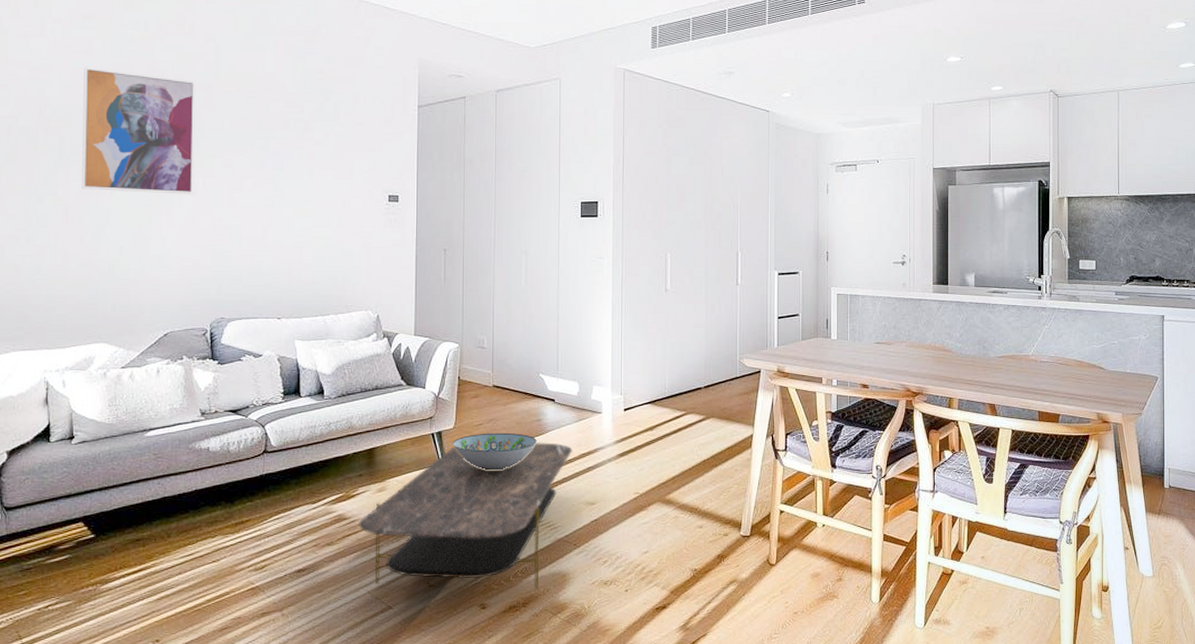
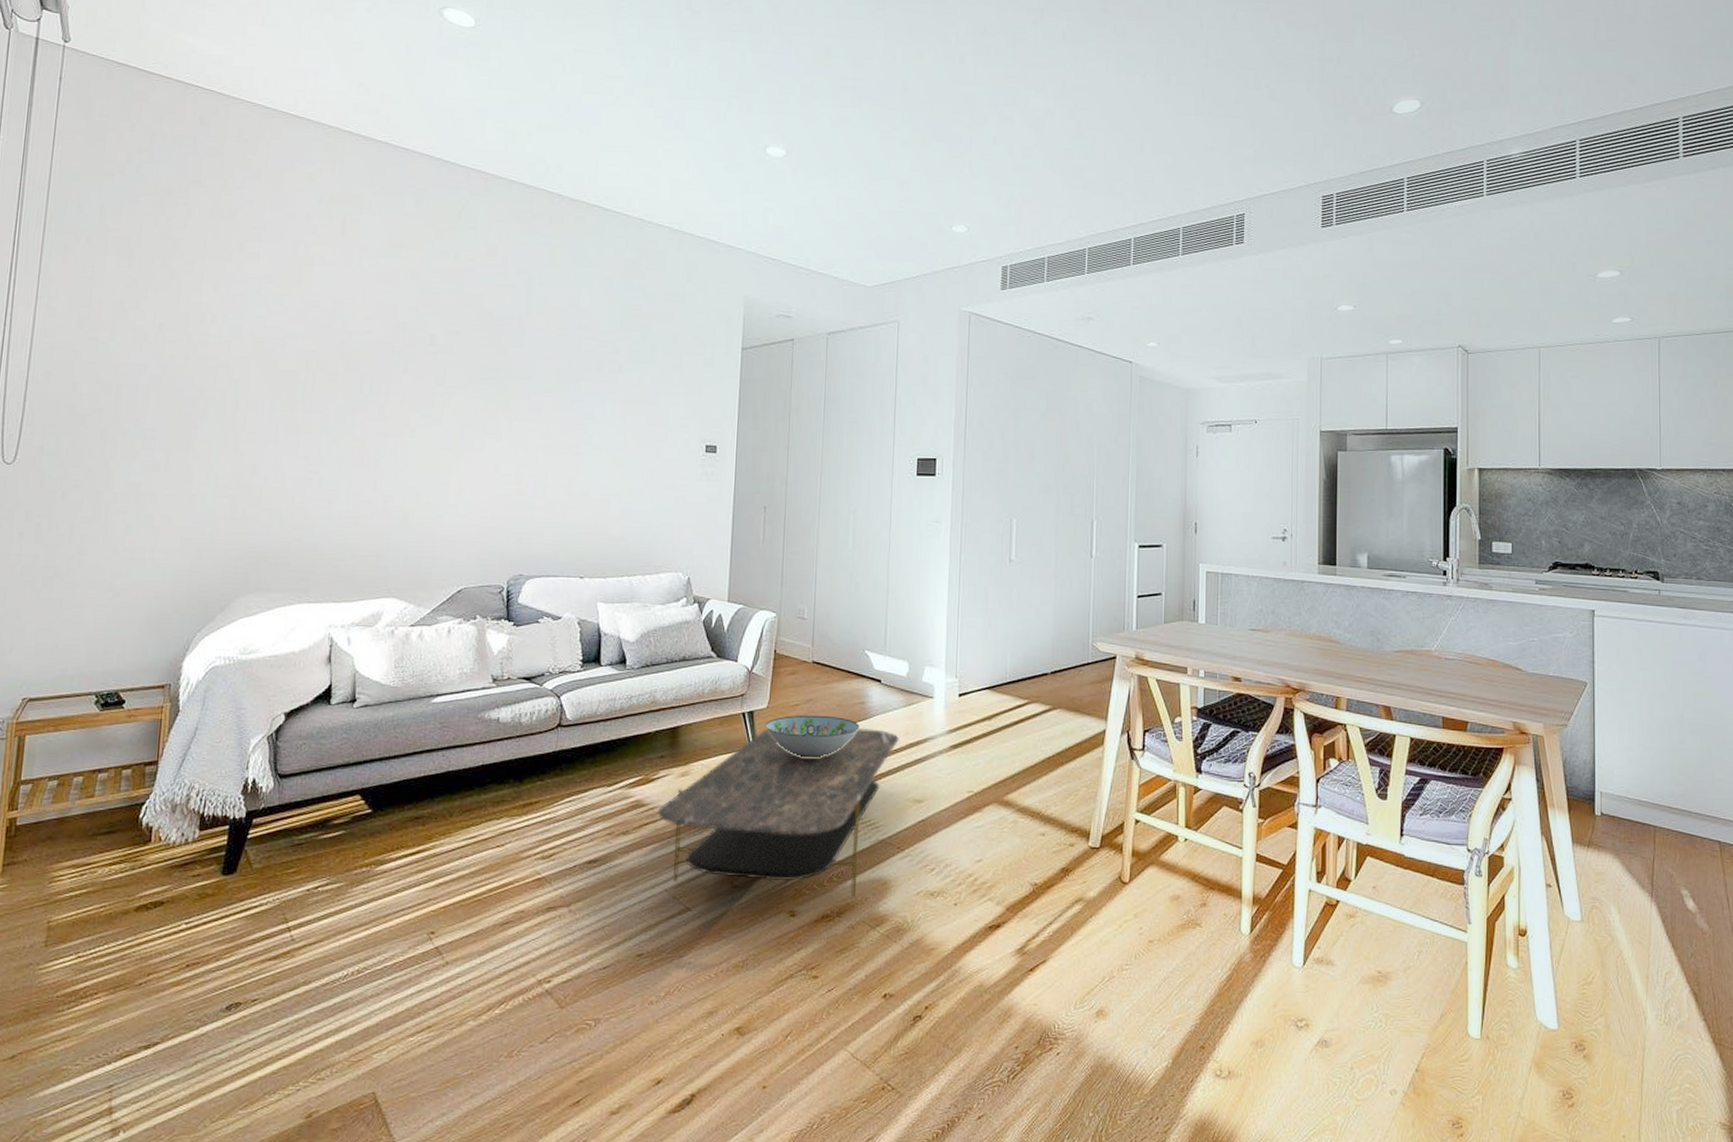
wall art: present [82,67,196,195] -> none [380,299,505,439]

